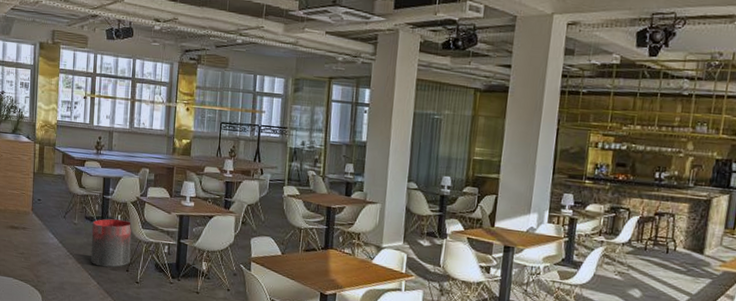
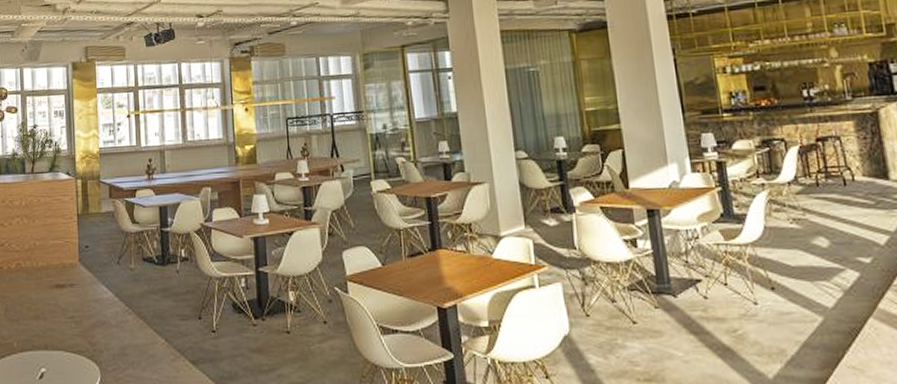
trash can: present [91,219,133,268] -> none [152,255,202,318]

